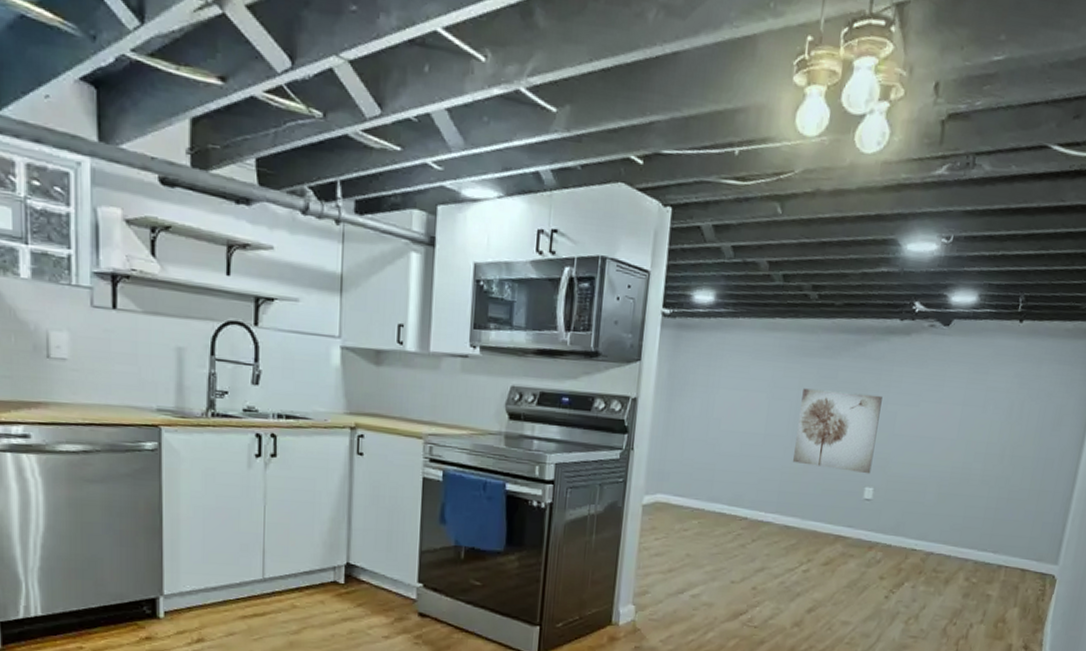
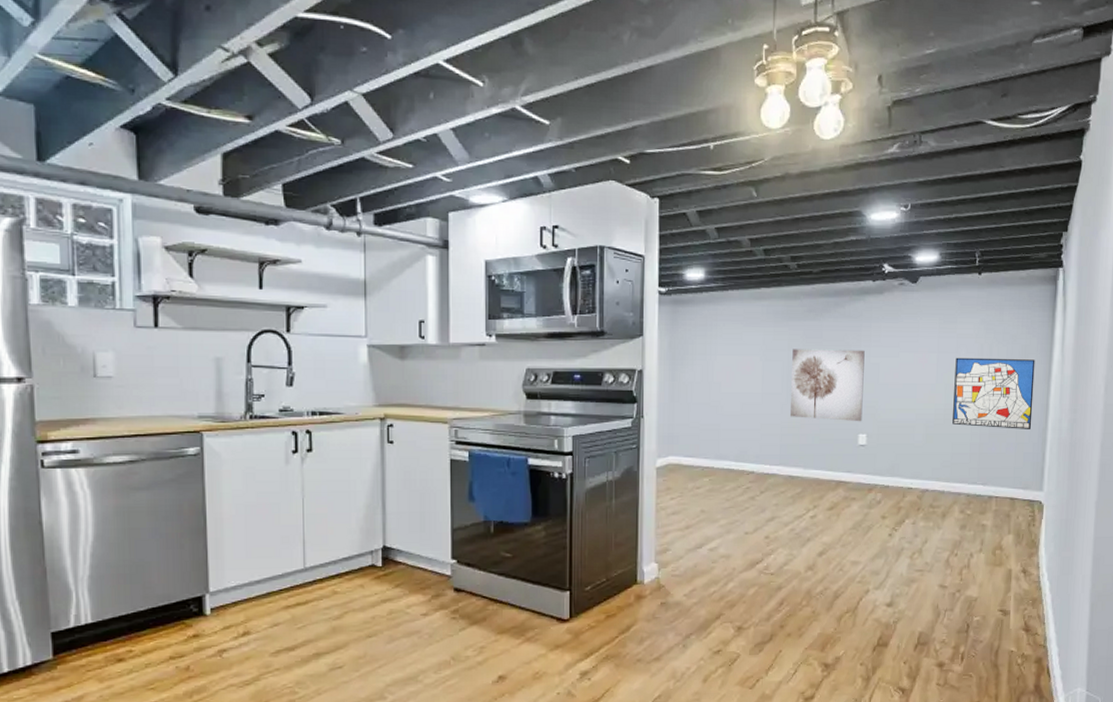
wall art: none [969,412,1070,497] -> present [952,357,1035,429]

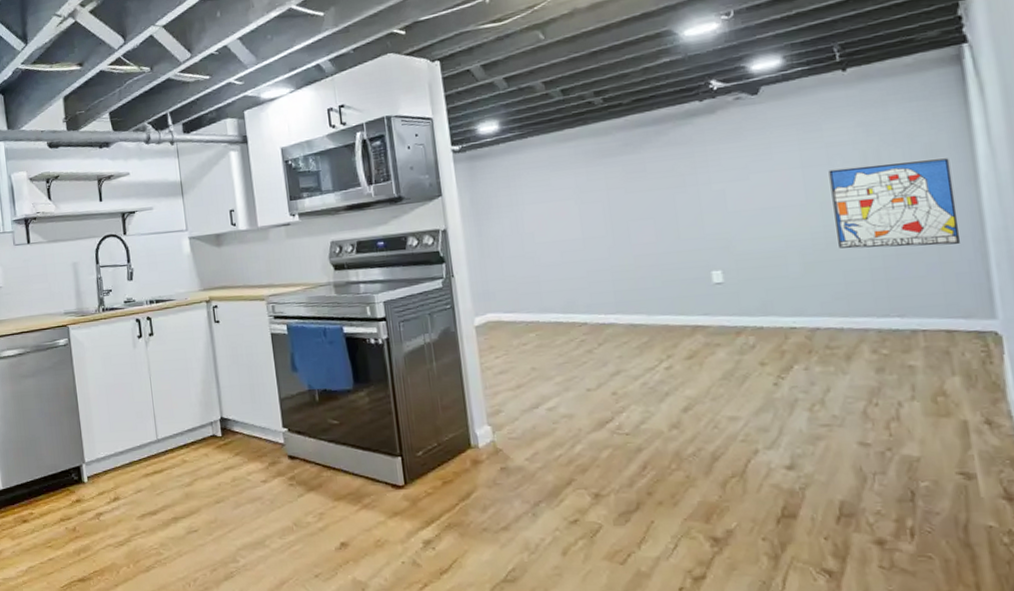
wall art: present [790,349,865,422] -> none [612,177,713,260]

